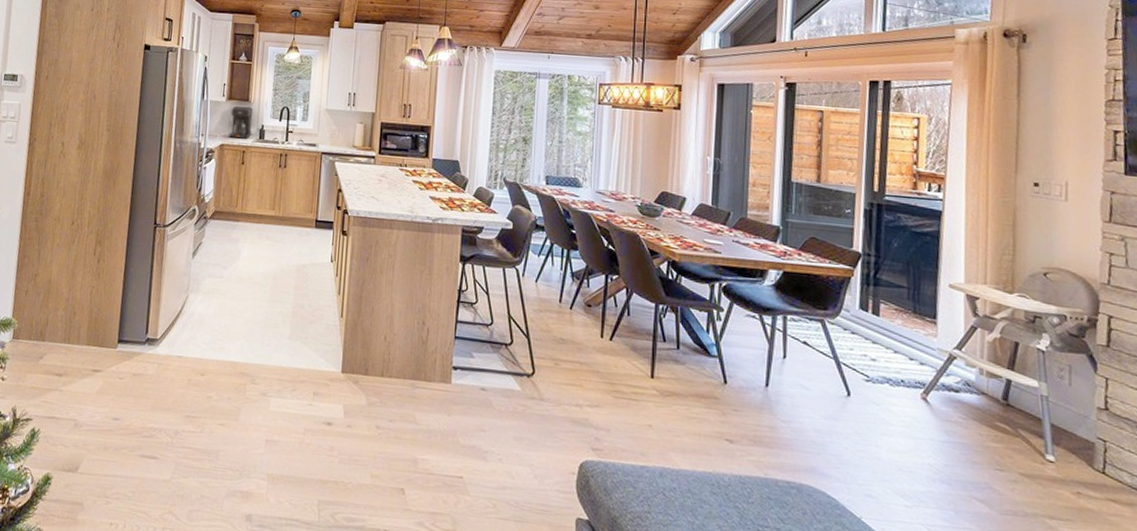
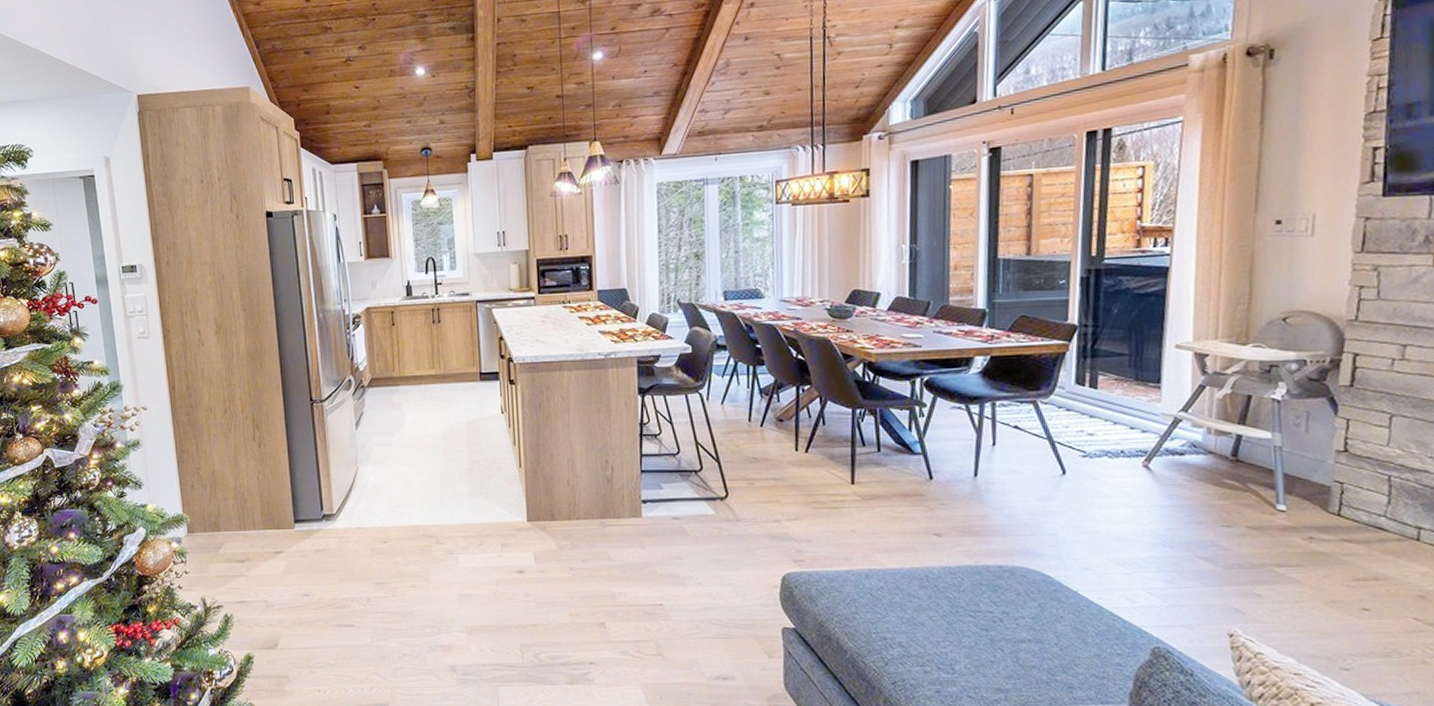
coffee maker: present [228,107,252,139] -> none [372,264,397,299]

